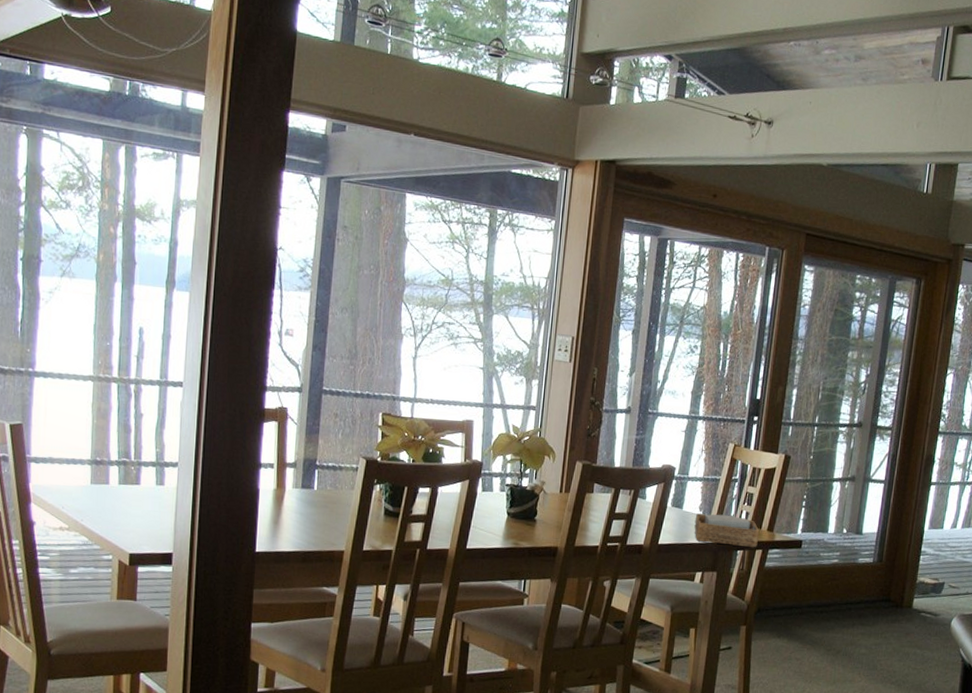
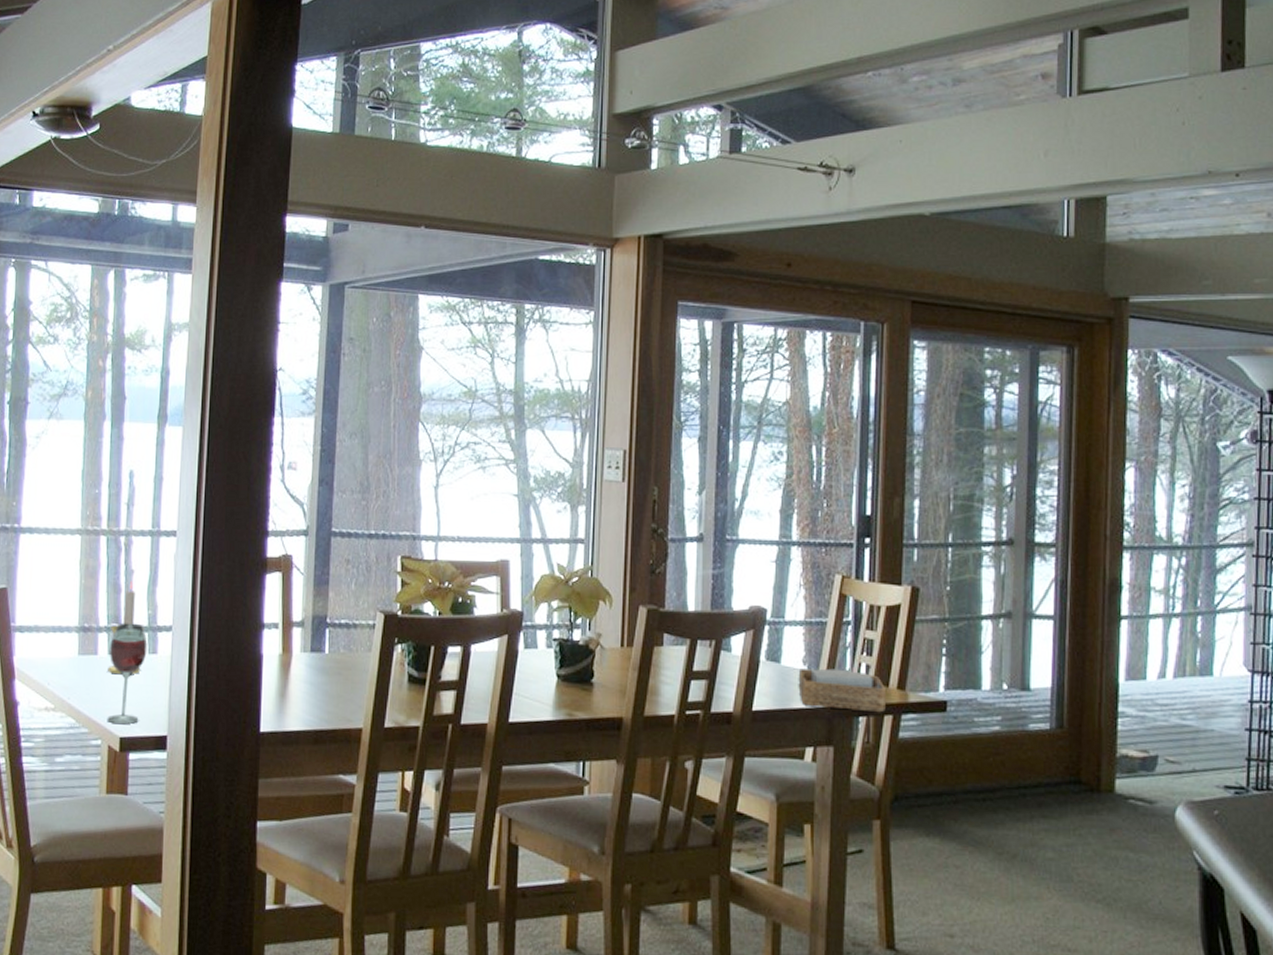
wineglass: none [117,458,155,543] -> present [107,623,148,724]
candlestick: none [118,423,152,502] -> present [108,581,144,675]

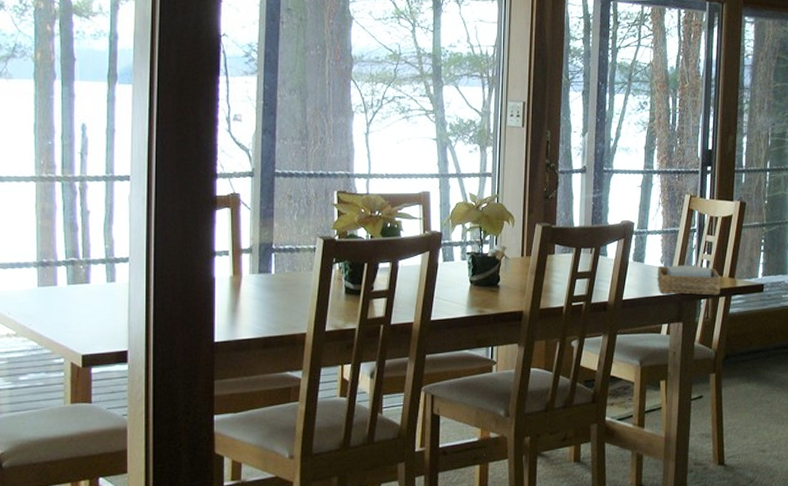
wineglass: present [107,623,148,724] -> none [69,257,106,343]
candlestick: present [108,581,144,675] -> none [68,220,102,302]

